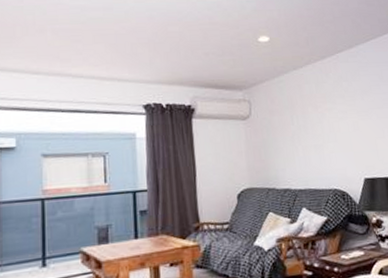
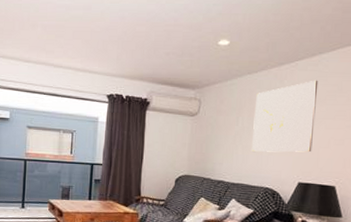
wall art: none [306,71,370,151] -> present [251,80,319,153]

